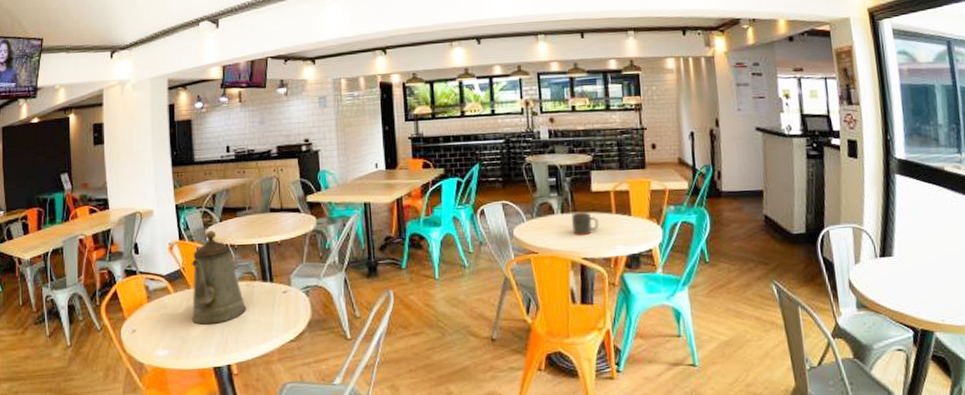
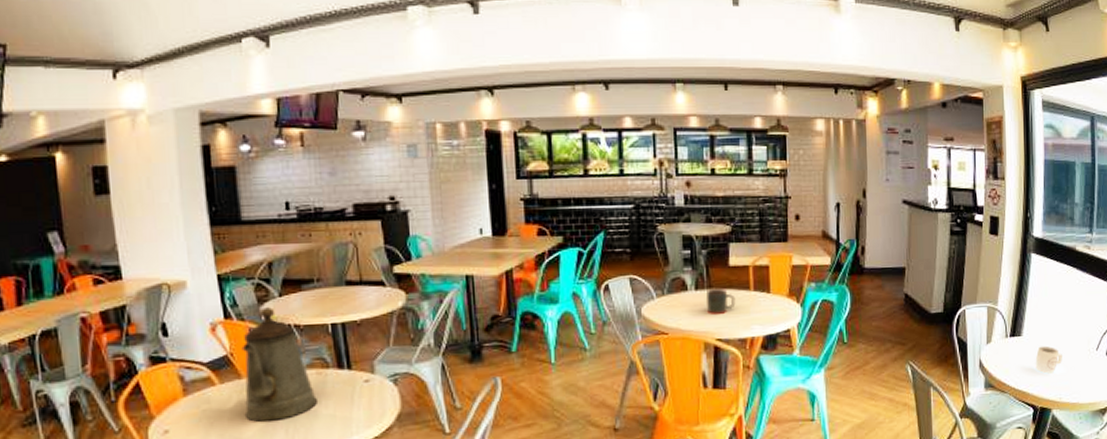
mug: none [910,266,941,295] -> present [1035,346,1062,374]

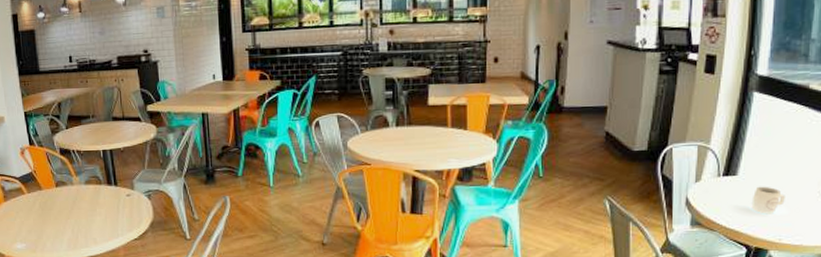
coffee pot: present [241,307,317,422] -> none [41,137,93,222]
mug: present [705,289,736,316] -> none [405,126,434,149]

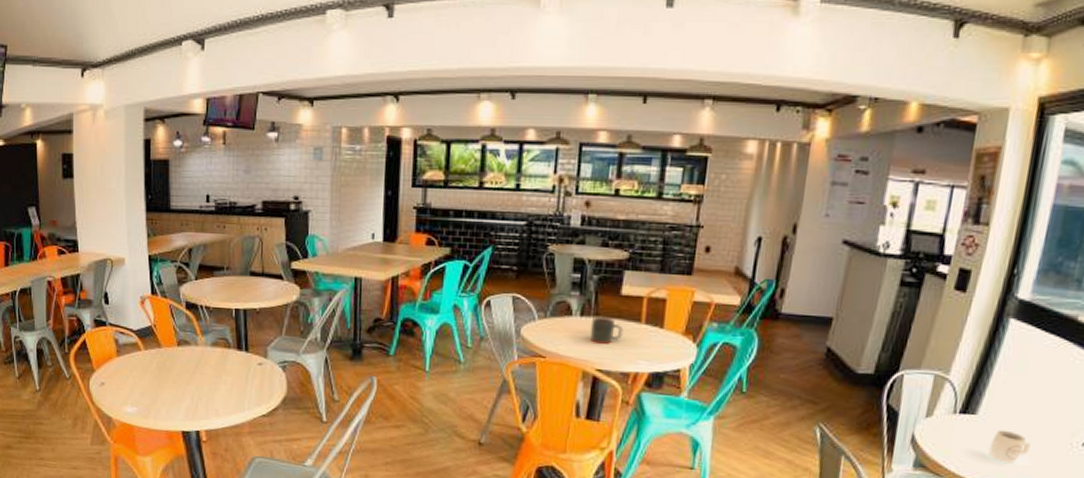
mug: none [405,126,434,149] -> present [589,317,624,345]

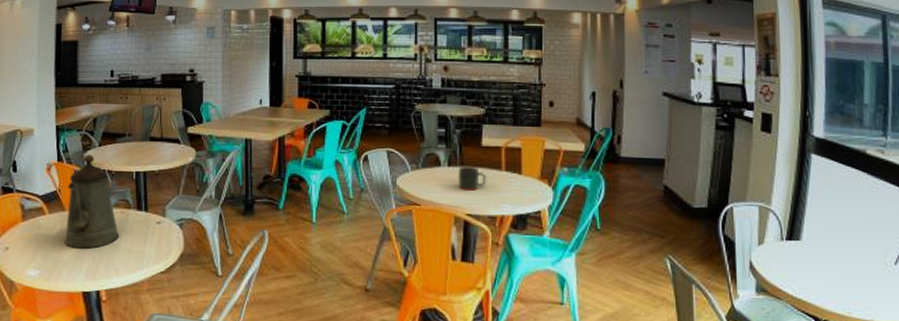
coffee pot: none [161,288,218,388] -> present [64,154,119,249]
mug: present [988,429,1030,464] -> none [817,253,851,285]

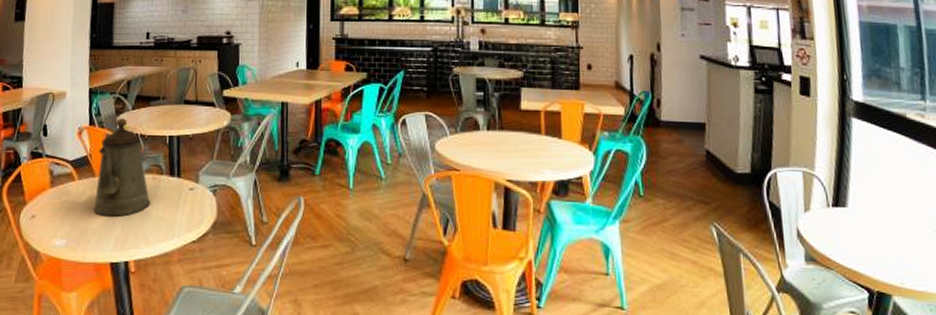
mug: present [457,167,487,192] -> none [497,131,527,157]

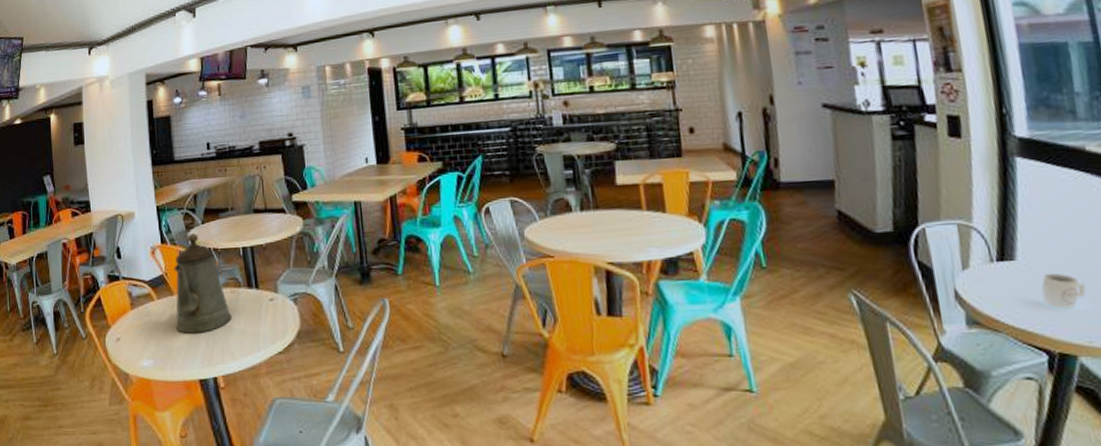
mug: none [866,220,901,254] -> present [1041,273,1086,309]

